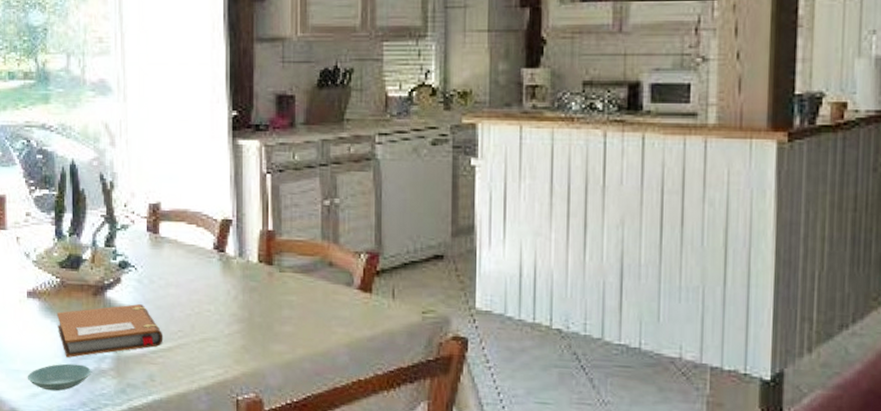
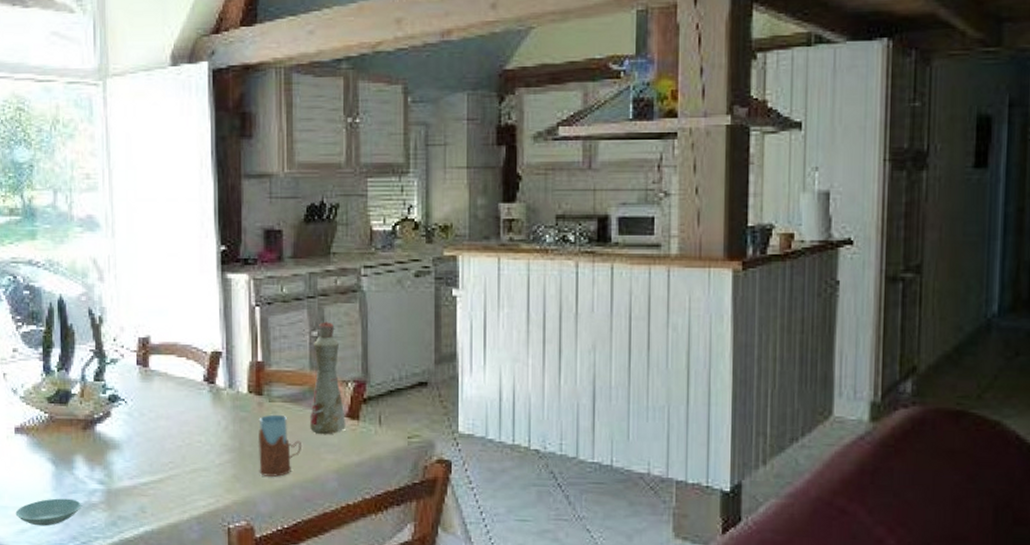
notebook: present [57,304,164,358] -> none [46,437,154,492]
drinking glass: none [267,285,312,349] -> present [257,414,301,477]
bottle: none [320,190,358,308] -> present [309,322,345,435]

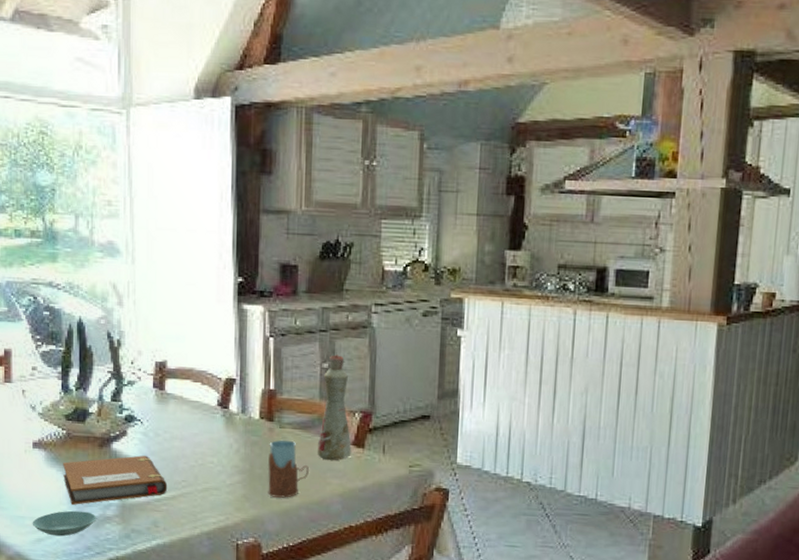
notebook: none [46,437,154,492] -> present [63,455,168,505]

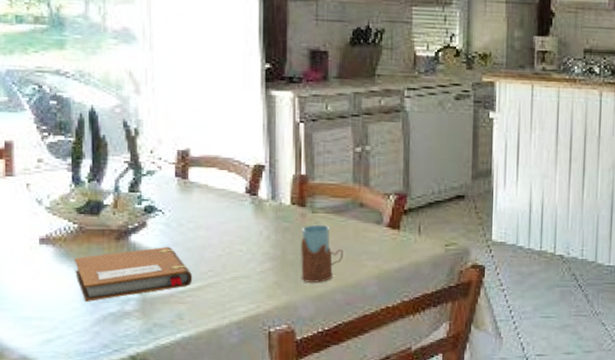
saucer: present [32,510,96,537] -> none [39,308,114,336]
bottle: present [317,355,351,461] -> none [351,139,387,244]

